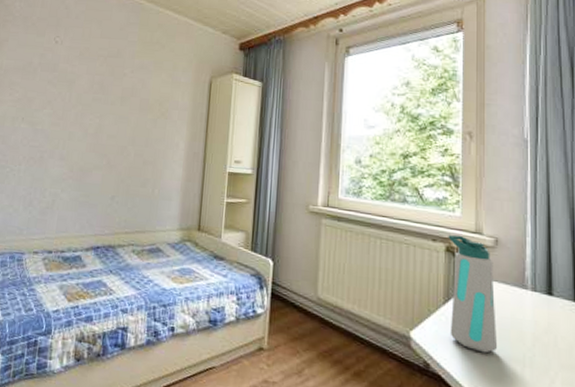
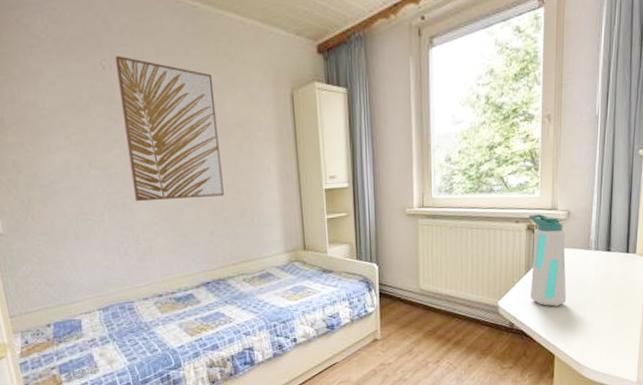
wall art: none [51,34,144,164] -> present [114,55,224,201]

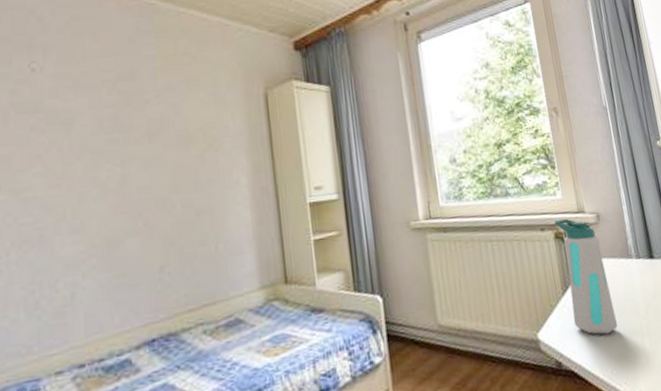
wall art: present [114,55,224,201] -> none [48,57,180,233]

